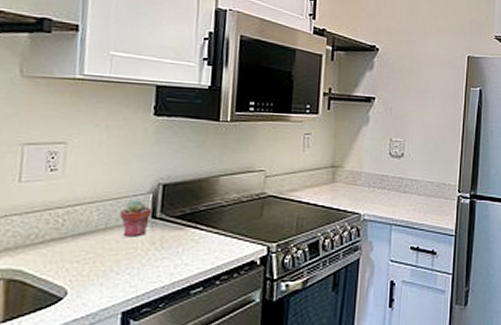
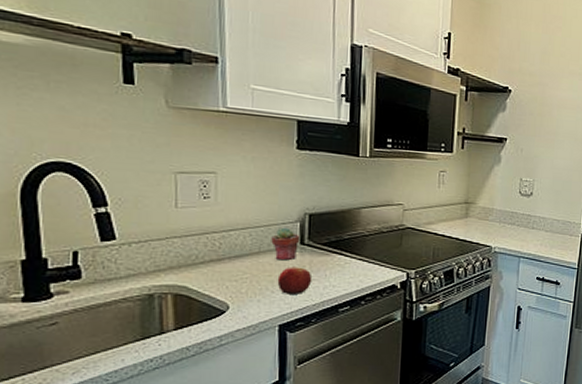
apple: none [123,244,163,277] -> present [277,267,313,296]

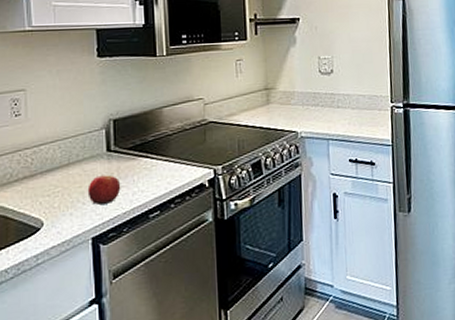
potted succulent: present [271,227,300,261] -> none [79,136,107,170]

